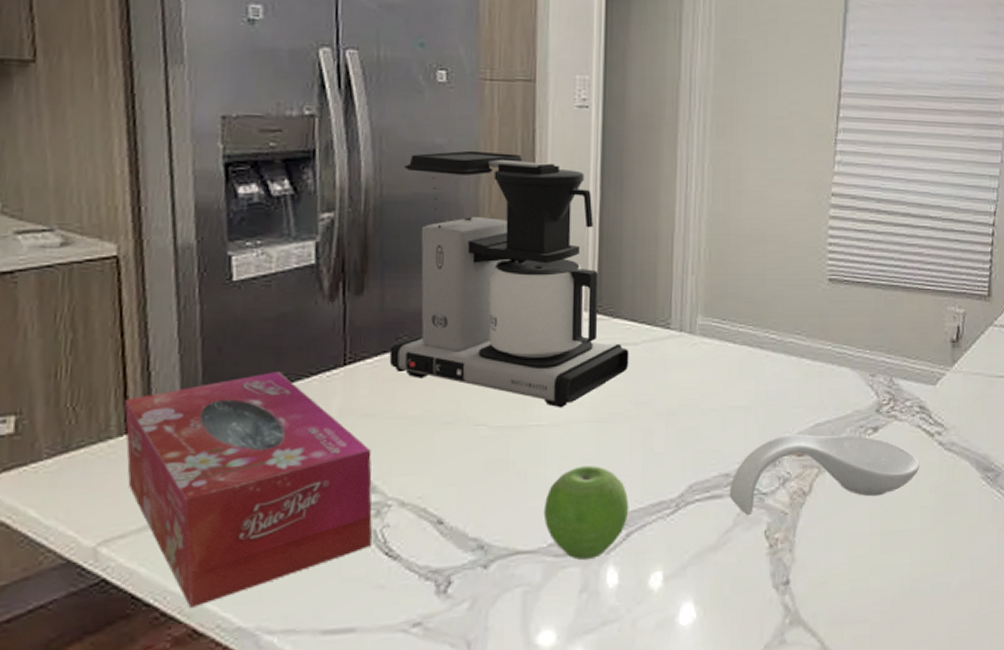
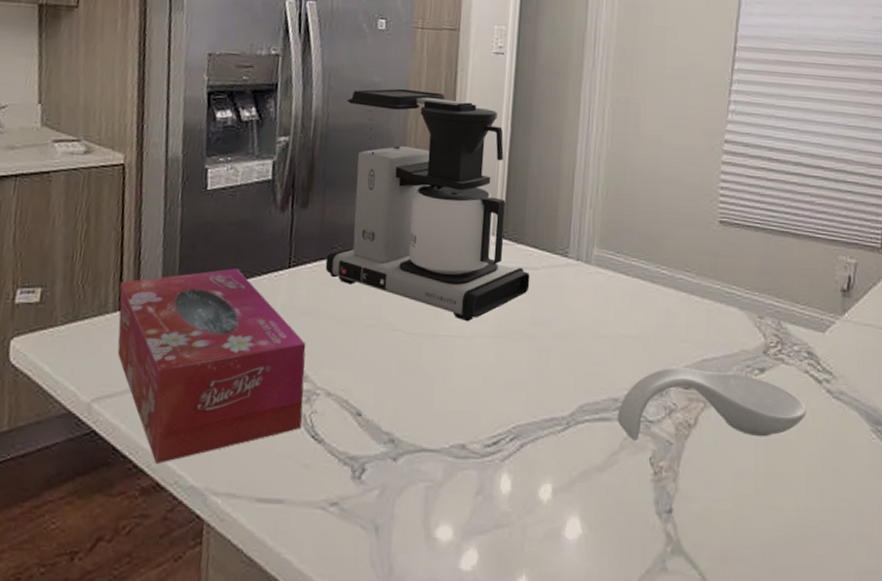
fruit: present [543,466,629,560] -> none [447,377,524,464]

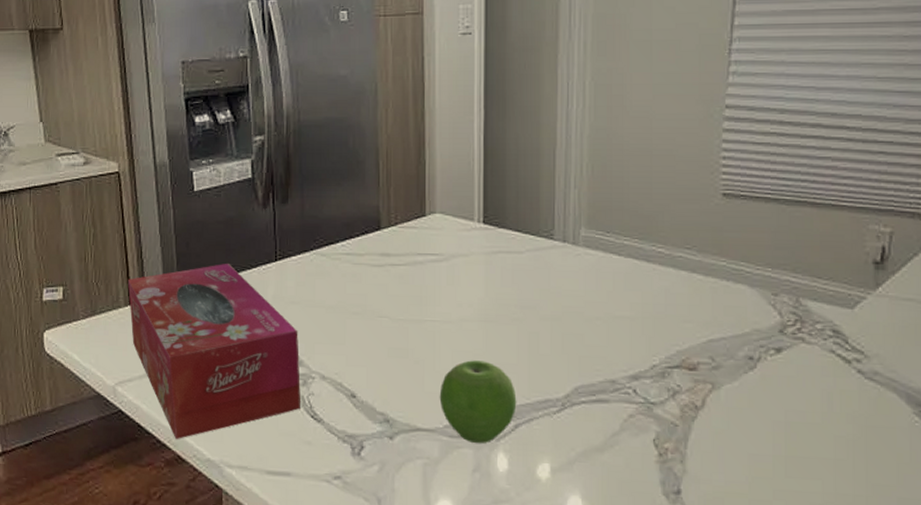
coffee maker: present [325,88,530,322] -> none [309,79,514,307]
fruit: none [447,377,524,464] -> present [439,360,517,443]
spoon rest: present [617,367,807,442] -> none [616,348,833,423]

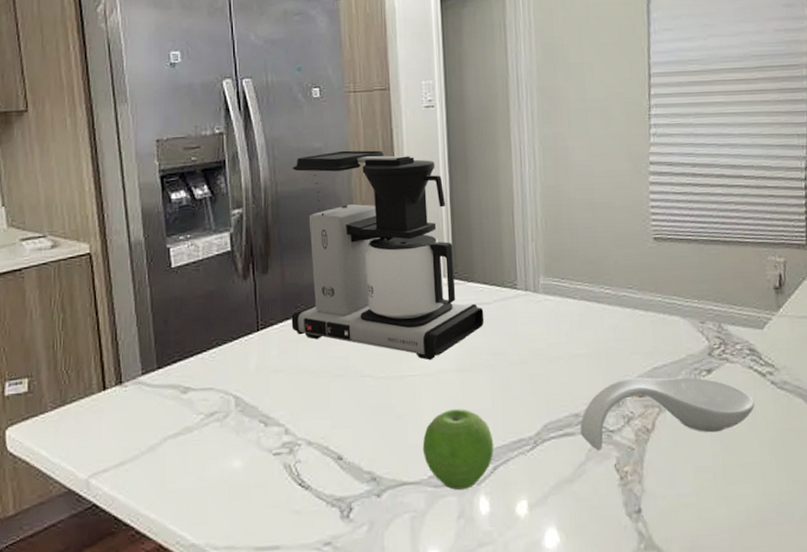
tissue box: present [128,263,301,440] -> none [102,337,289,529]
coffee maker: none [309,79,514,307] -> present [291,150,485,361]
spoon rest: none [616,348,833,423] -> present [580,377,755,451]

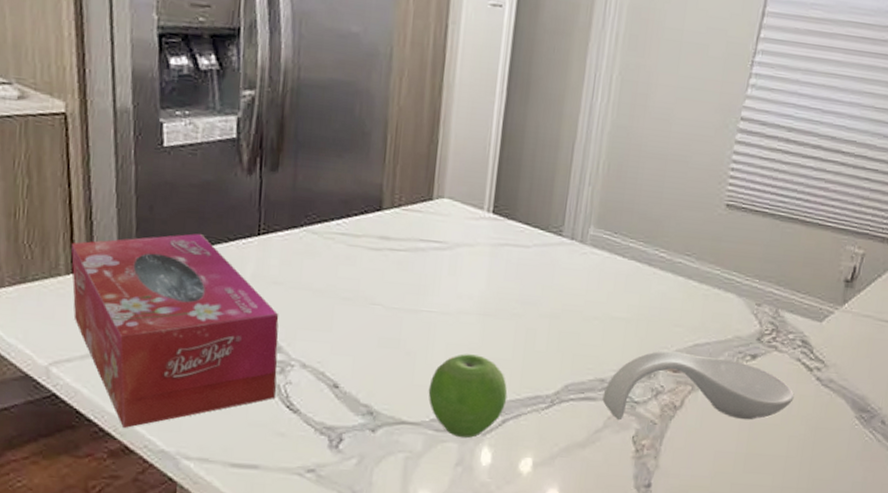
tissue box: none [102,337,289,529] -> present [71,233,279,429]
coffee maker: present [291,150,485,361] -> none [298,40,521,299]

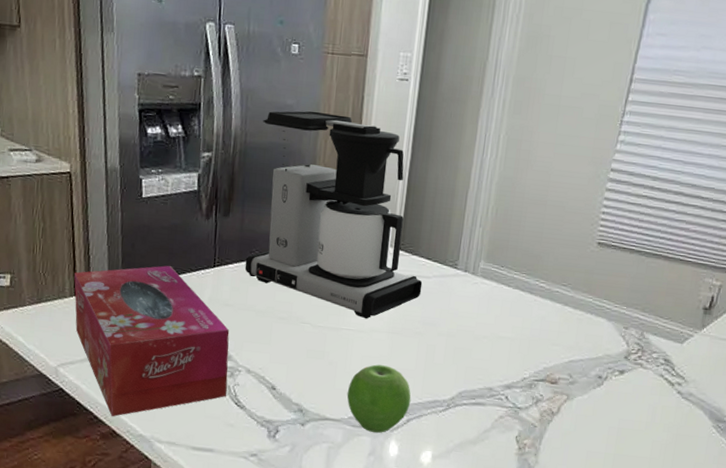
coffee maker: none [298,40,521,299] -> present [244,111,423,319]
spoon rest: present [602,350,794,421] -> none [490,365,658,426]

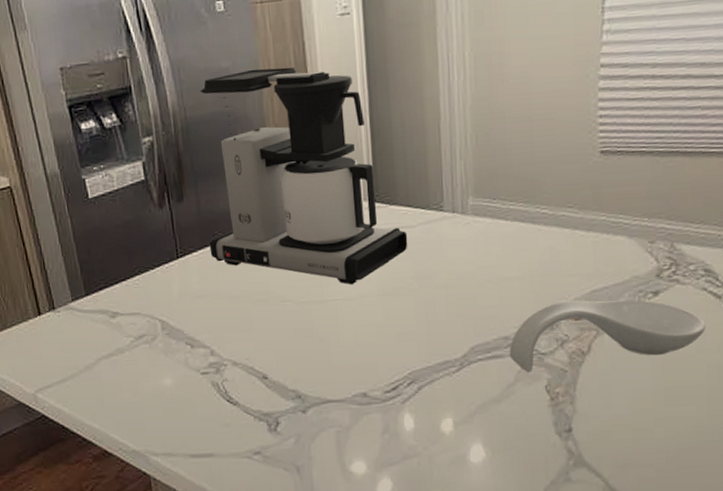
tissue box: present [74,265,230,417] -> none [34,265,217,437]
fruit: present [347,364,411,433] -> none [346,332,419,408]
spoon rest: none [490,365,658,426] -> present [509,299,706,373]

